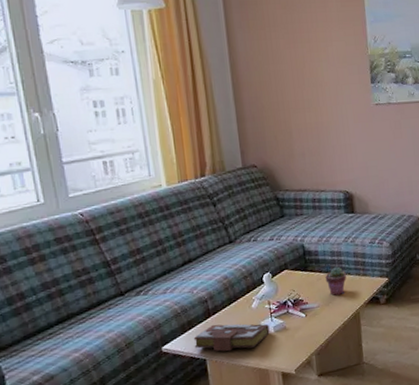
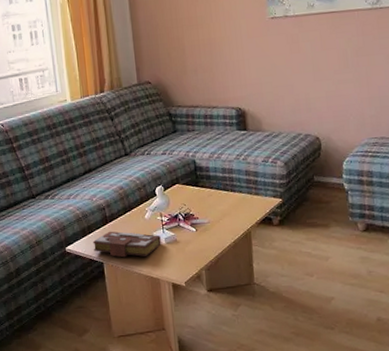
potted succulent: present [325,266,346,296] -> none [216,184,238,213]

